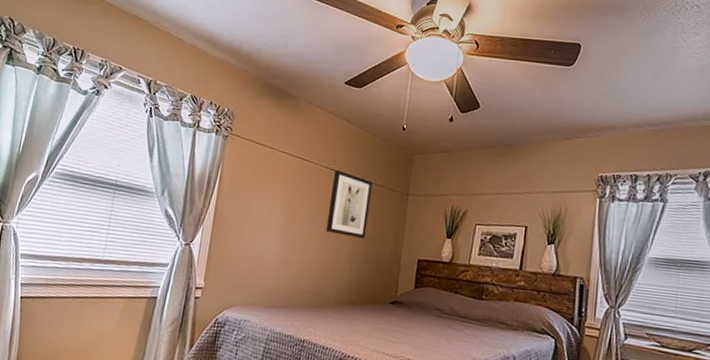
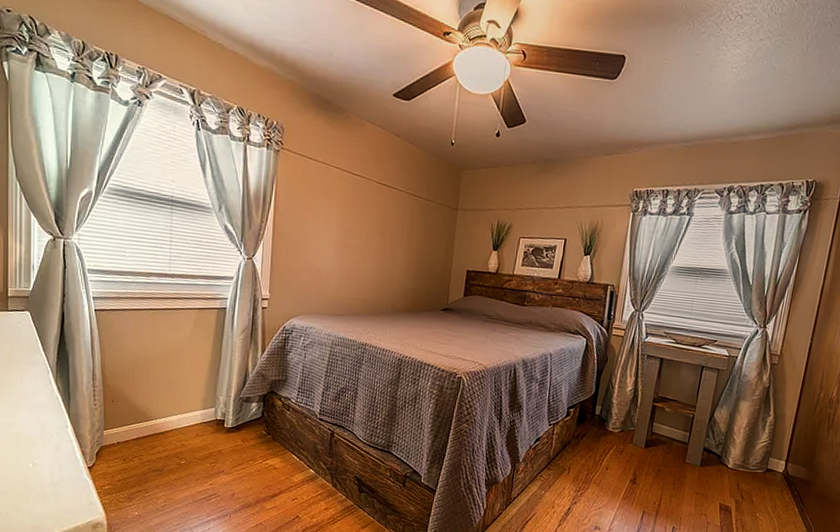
wall art: present [326,169,373,238] -> none [381,185,424,251]

